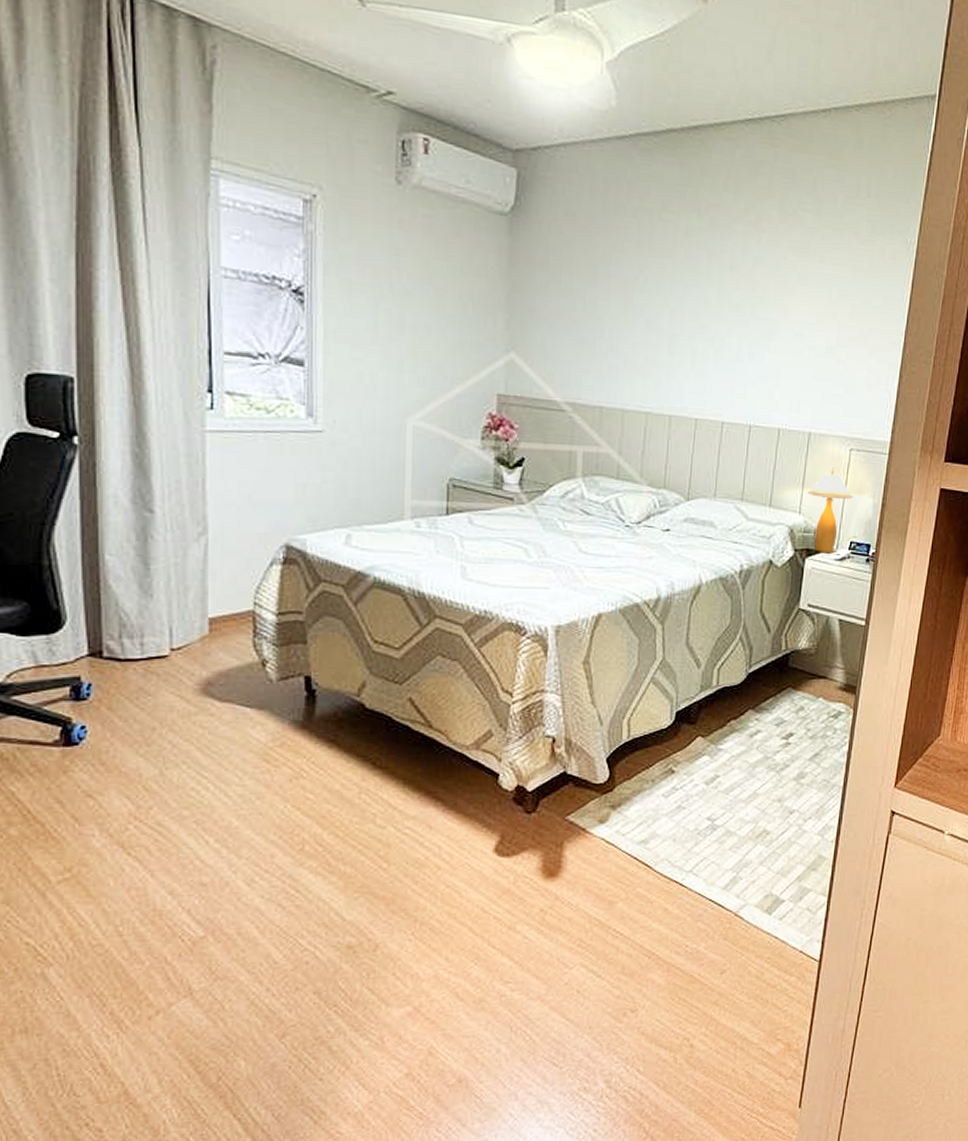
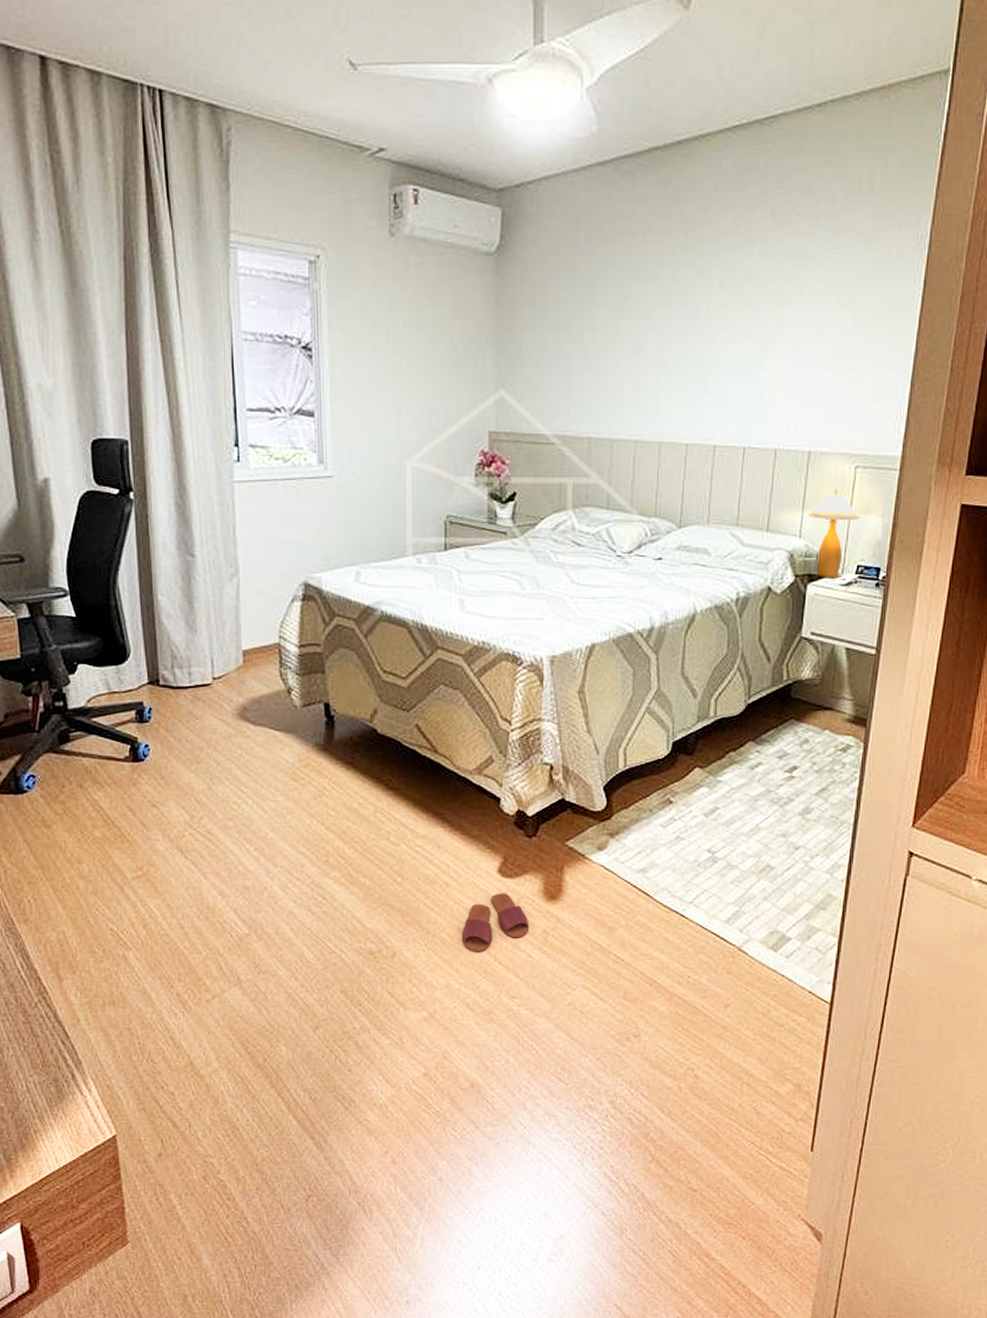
slippers: none [452,873,525,938] -> present [461,893,528,953]

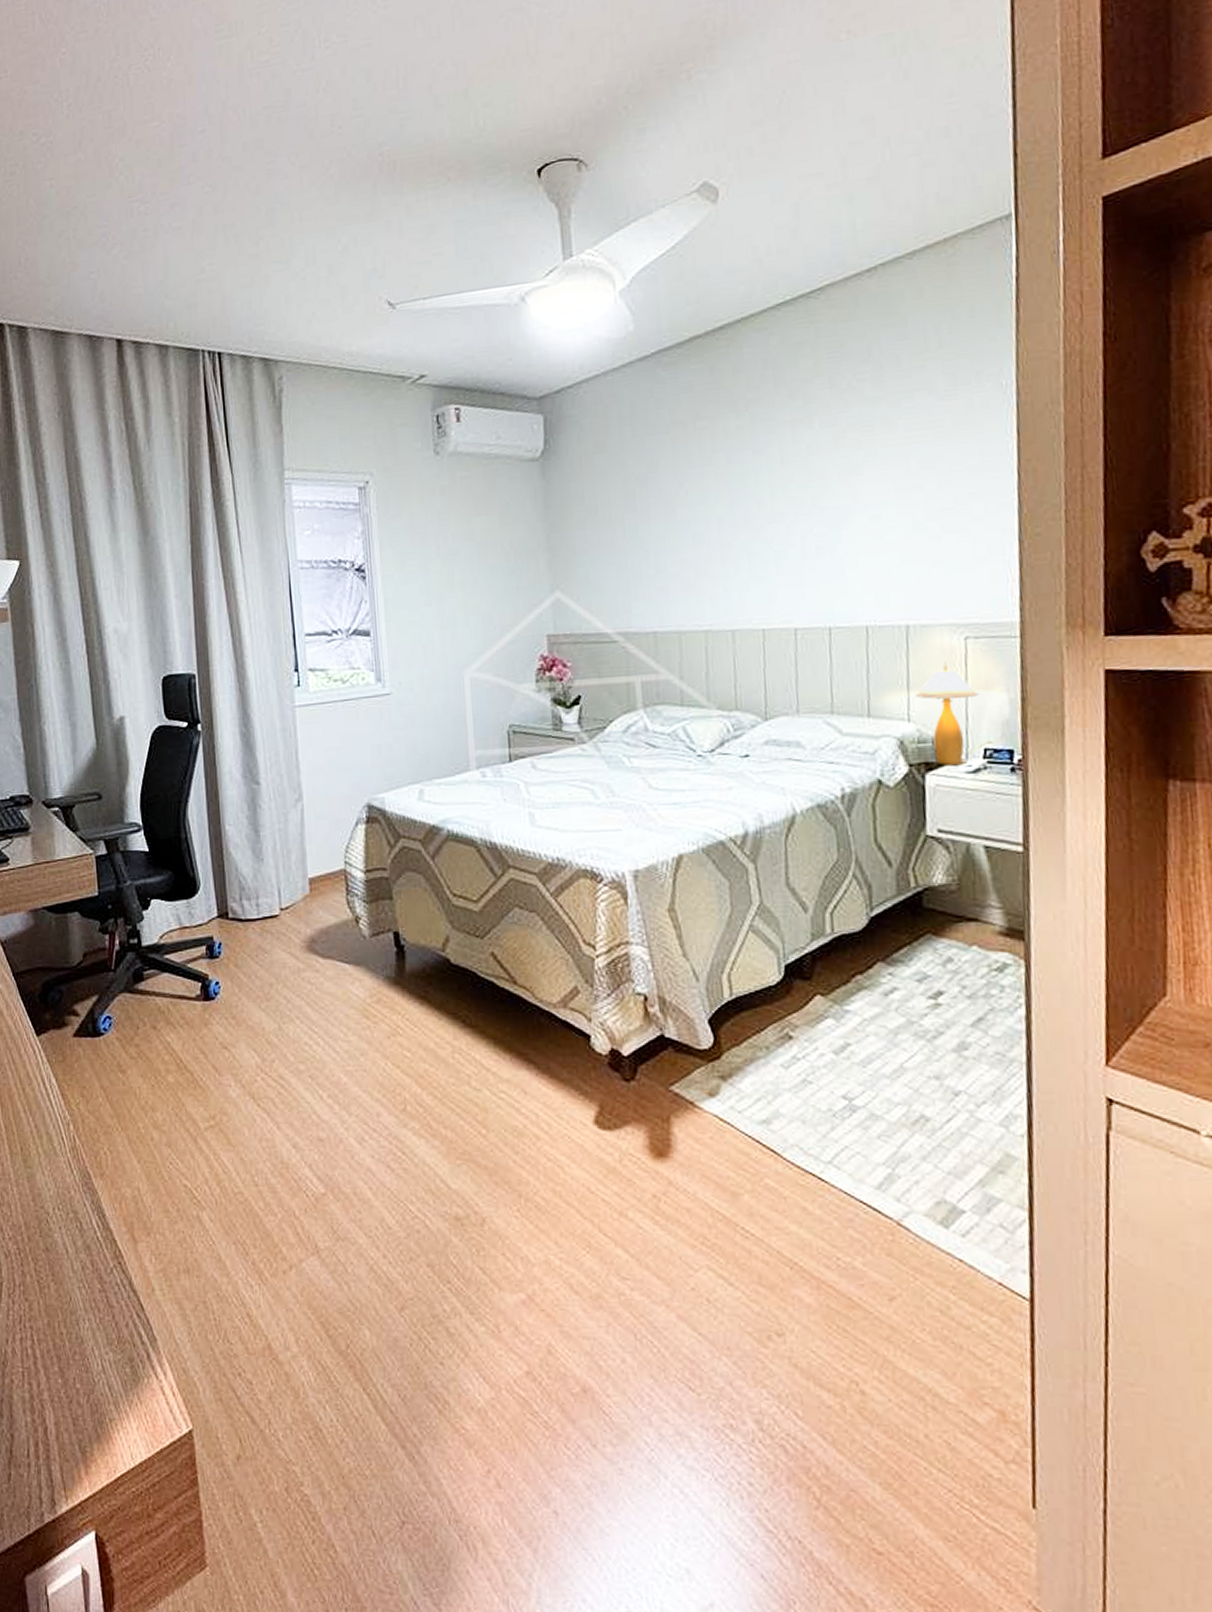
slippers: present [461,893,528,953] -> none [558,1148,635,1221]

